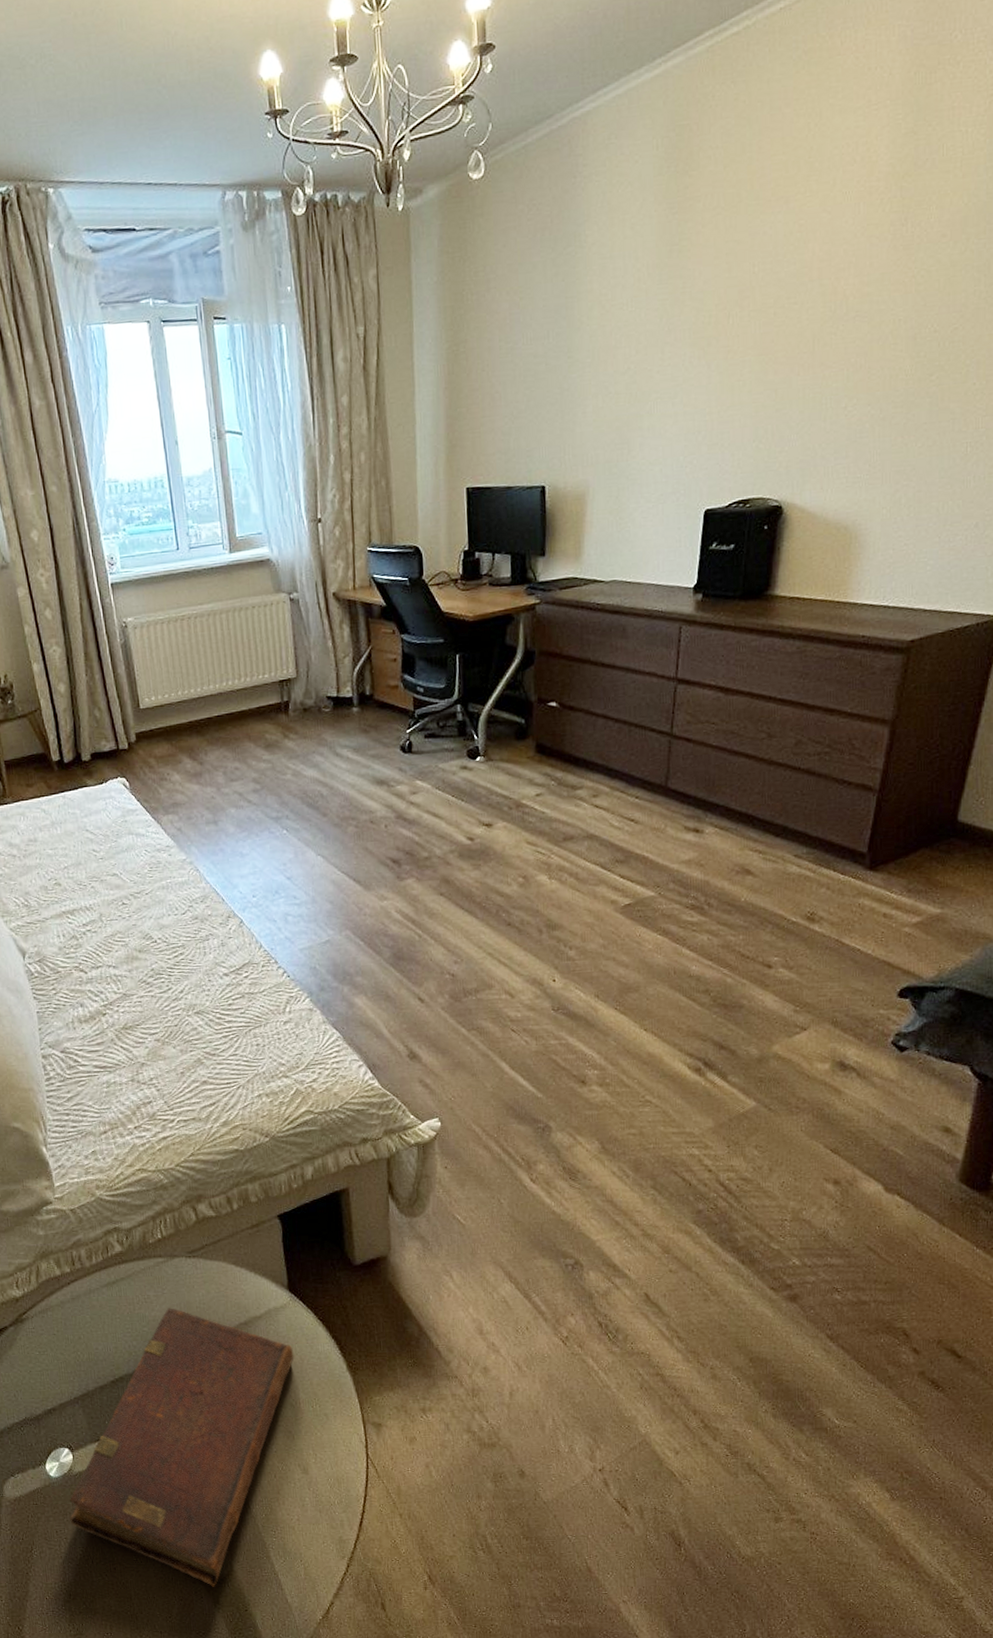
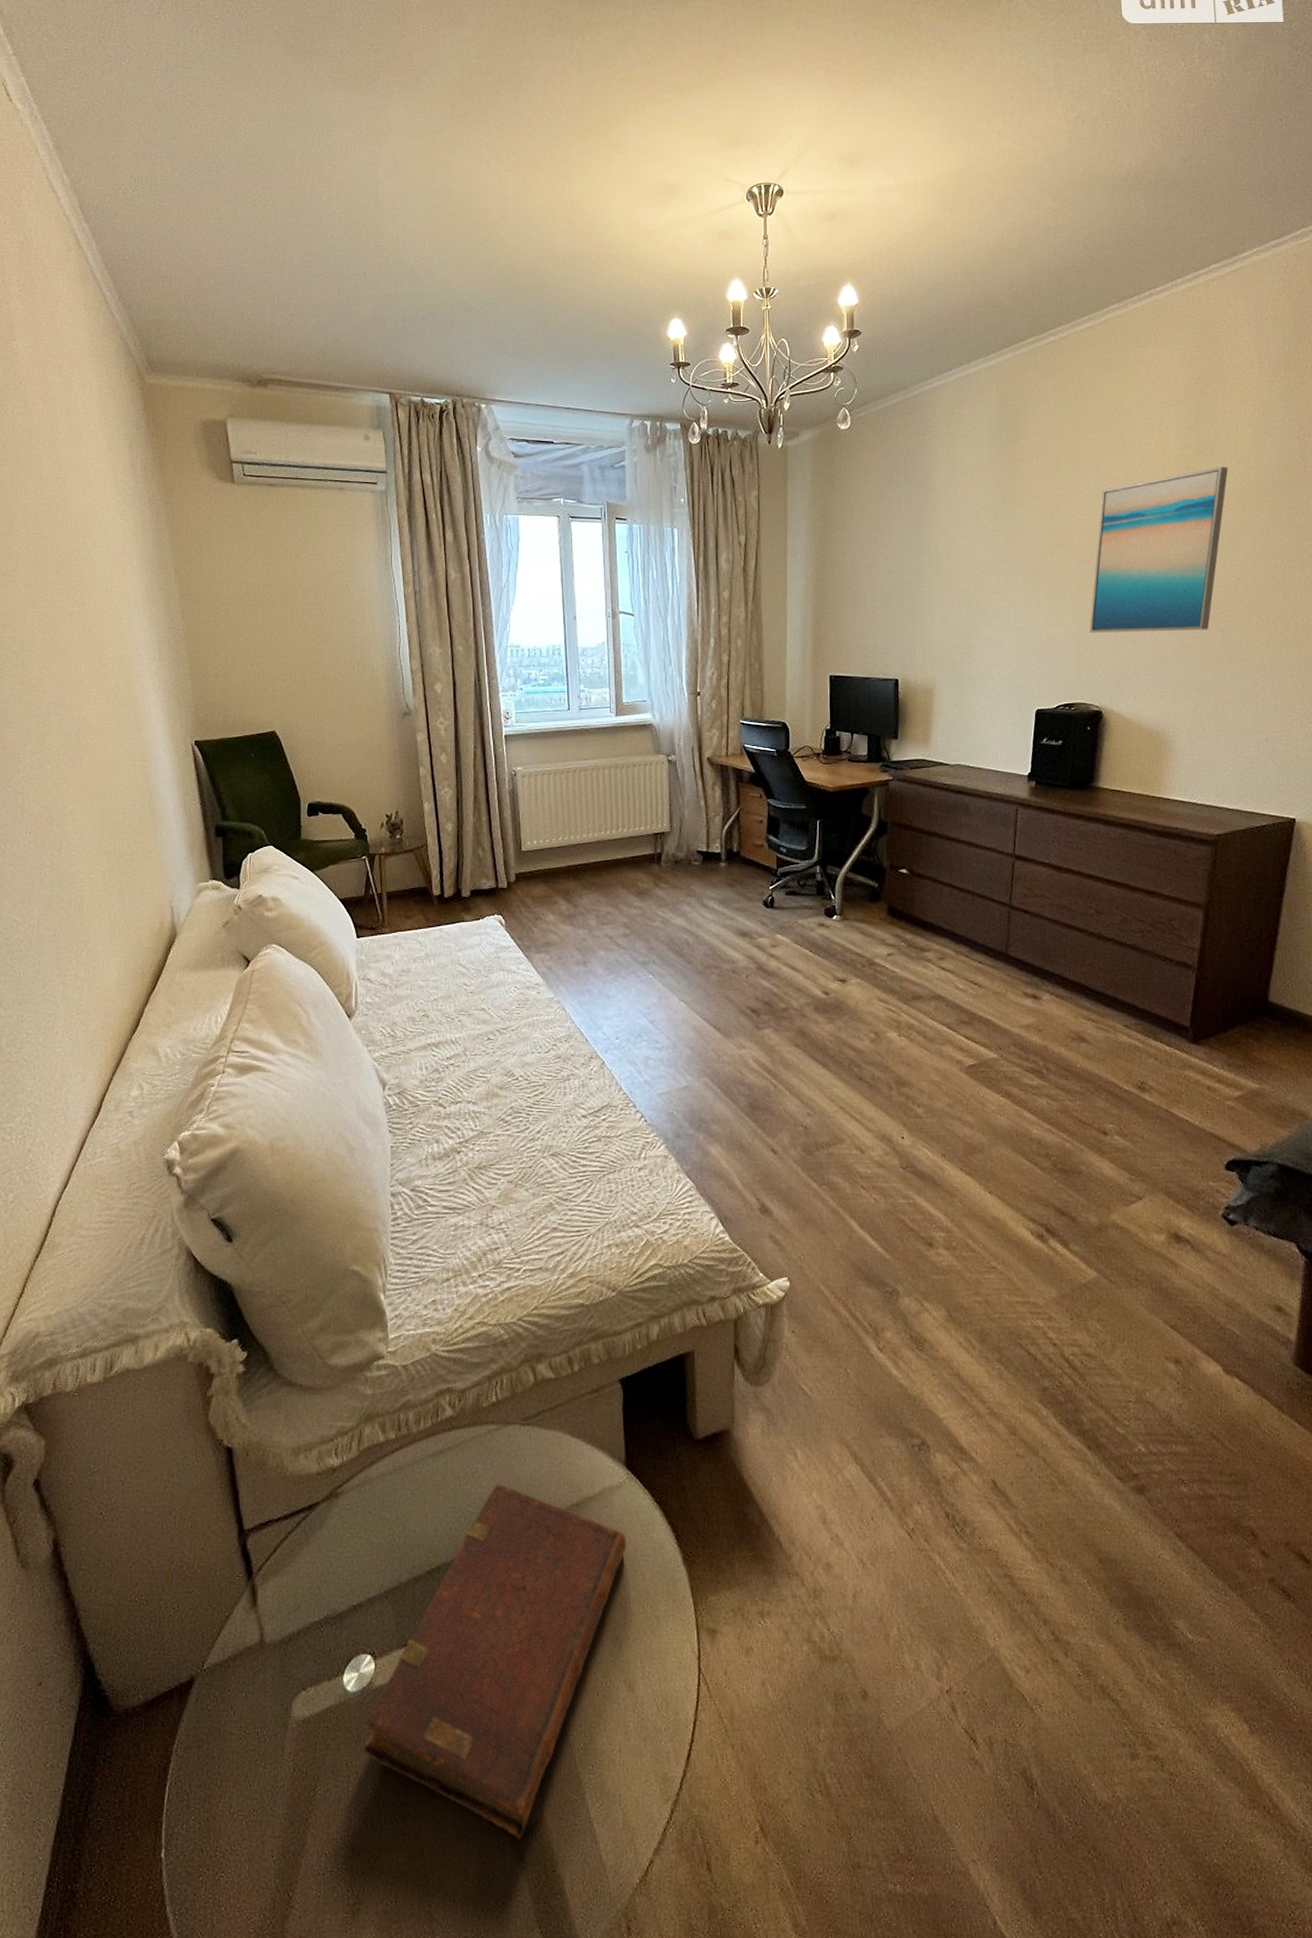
wall art: none [771,182,952,412] -> present [1090,466,1228,633]

